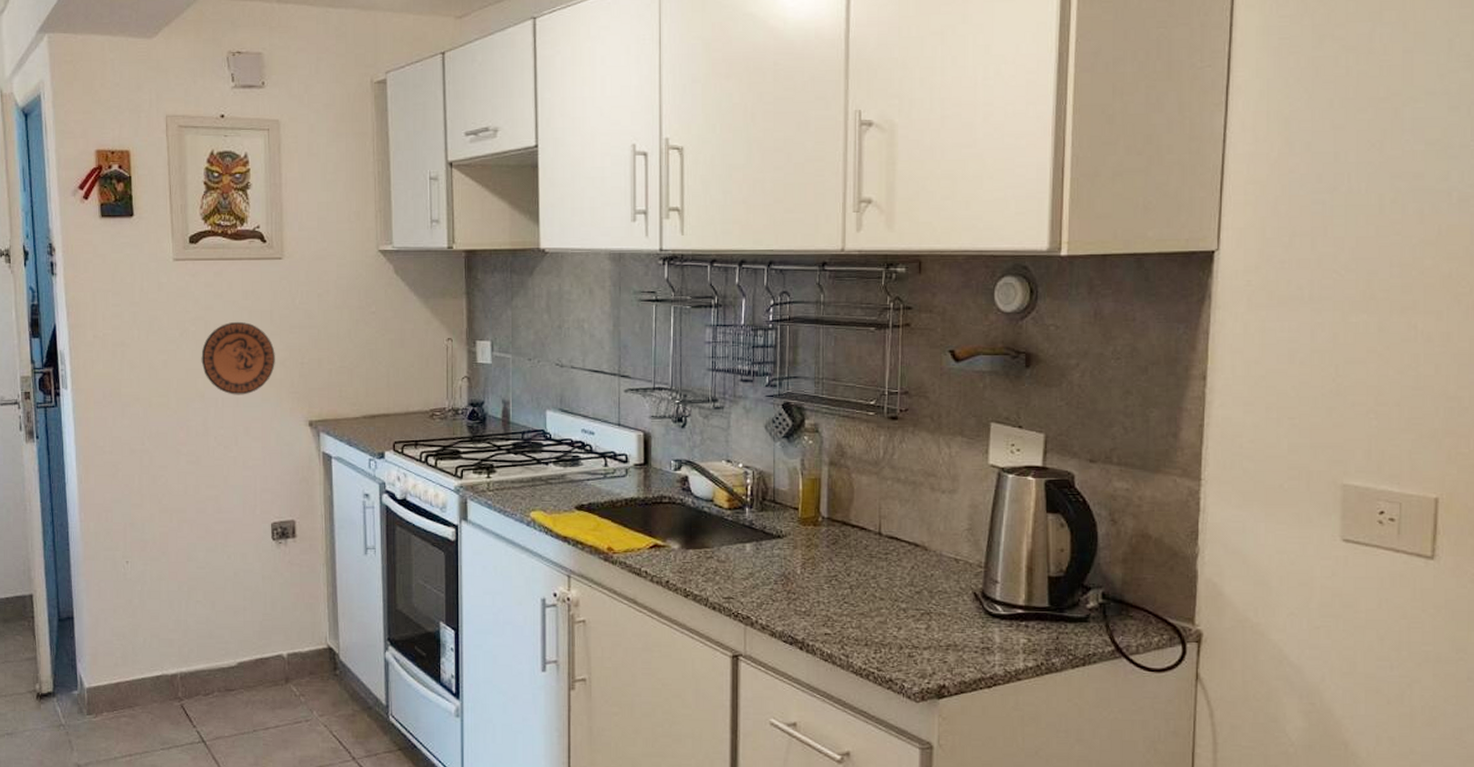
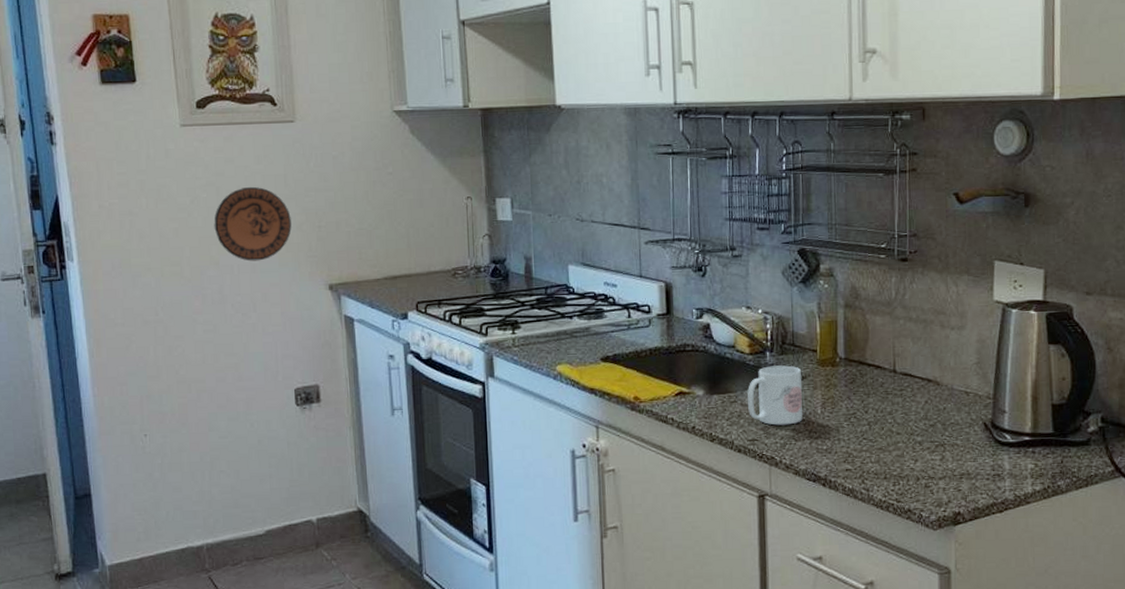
mug: none [723,522,782,584] -> present [747,365,803,425]

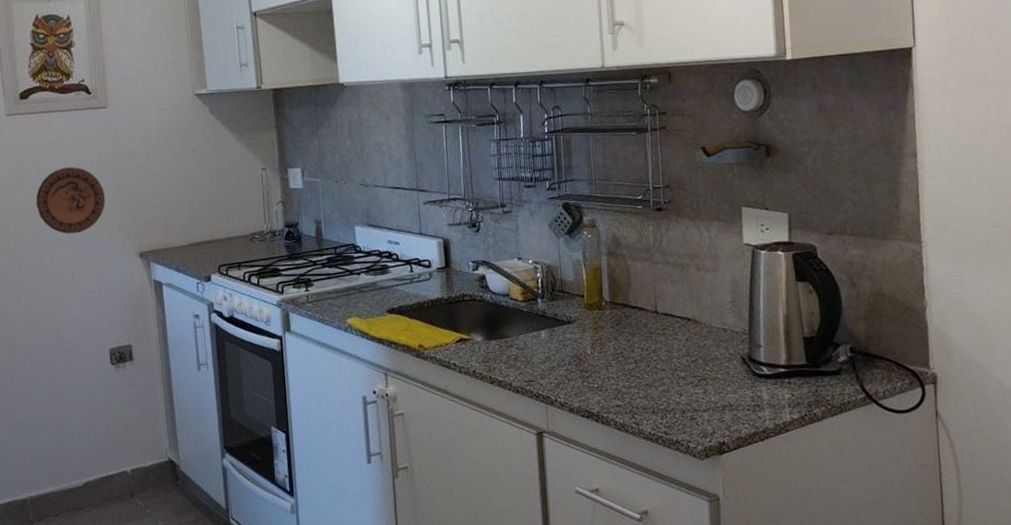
mug: present [747,365,803,425] -> none [522,310,574,367]

